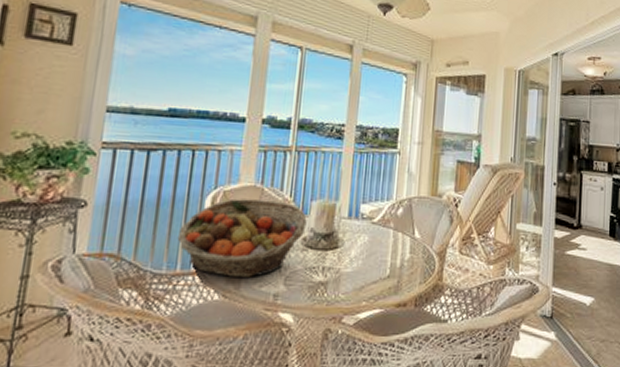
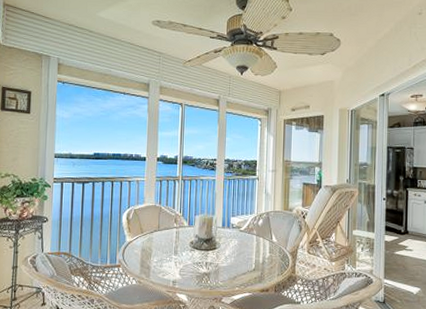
fruit basket: present [177,198,307,277] -> none [106,215,193,269]

